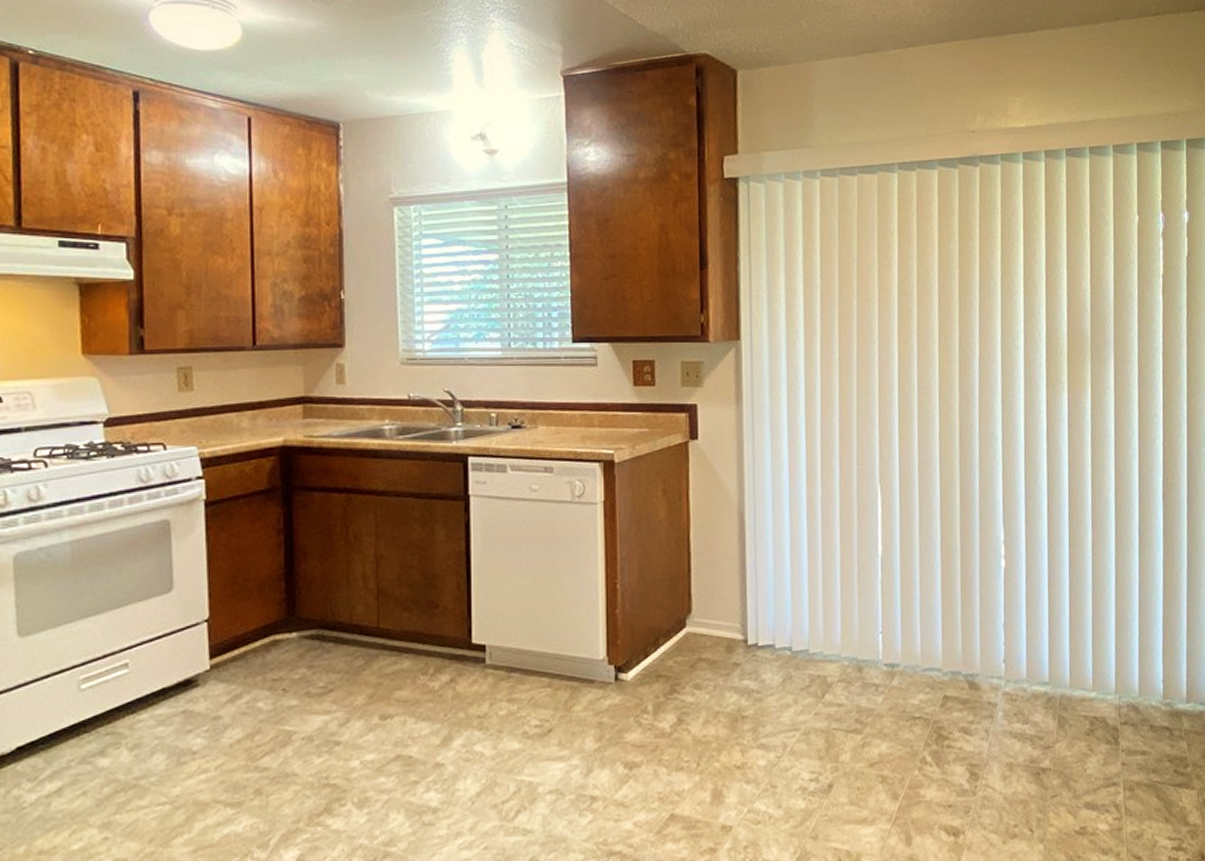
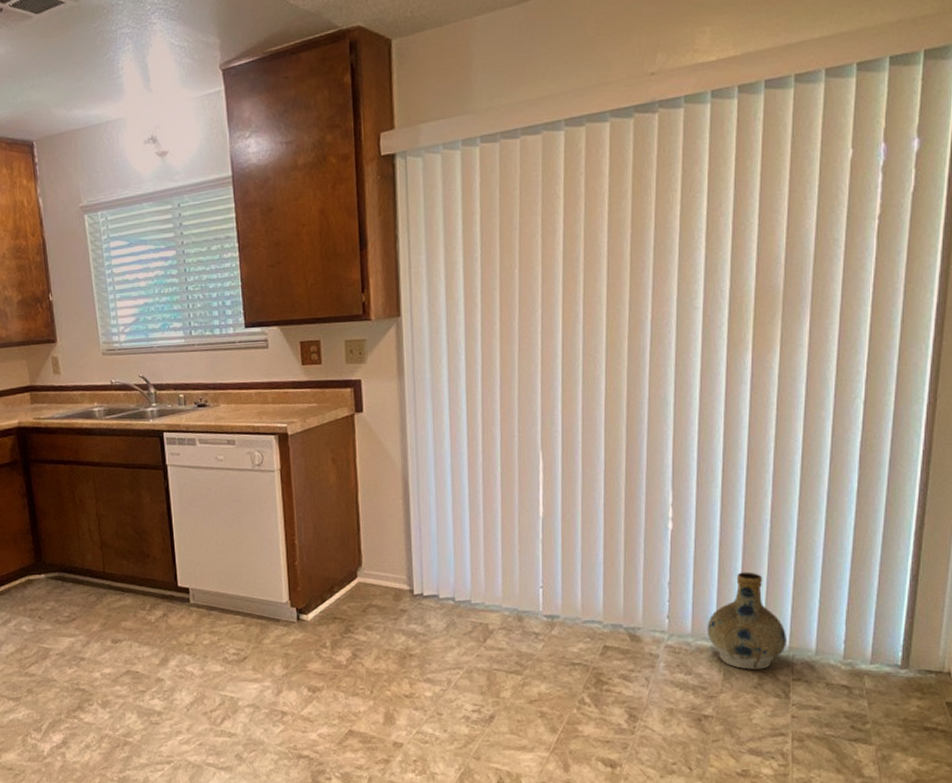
ceramic jug: none [1040,611,1113,715] -> present [707,572,786,670]

